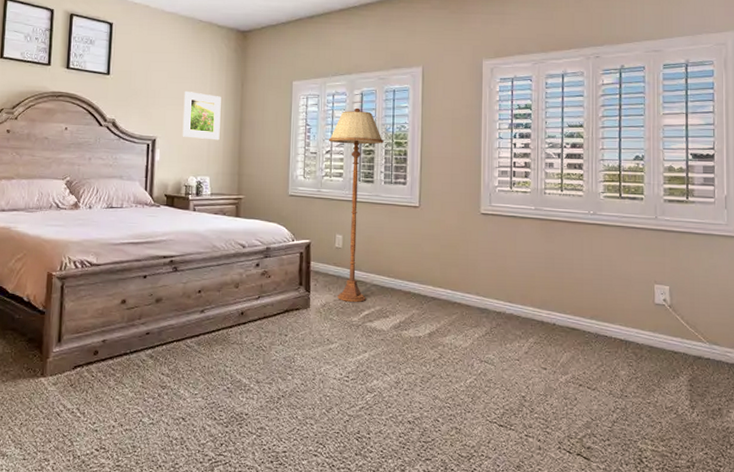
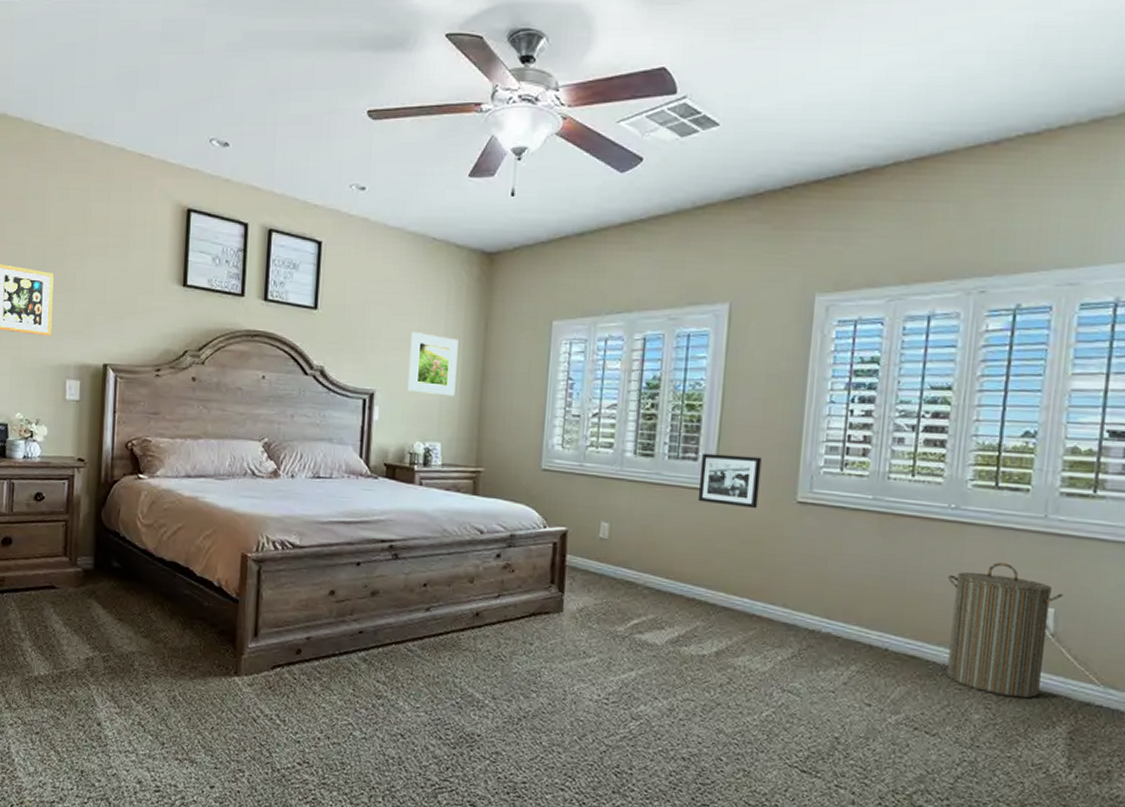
floor lamp: present [328,107,384,302] -> none [596,357,671,608]
picture frame: none [408,179,453,220] -> present [697,453,762,509]
laundry hamper: none [593,253,674,356] -> present [947,562,1063,698]

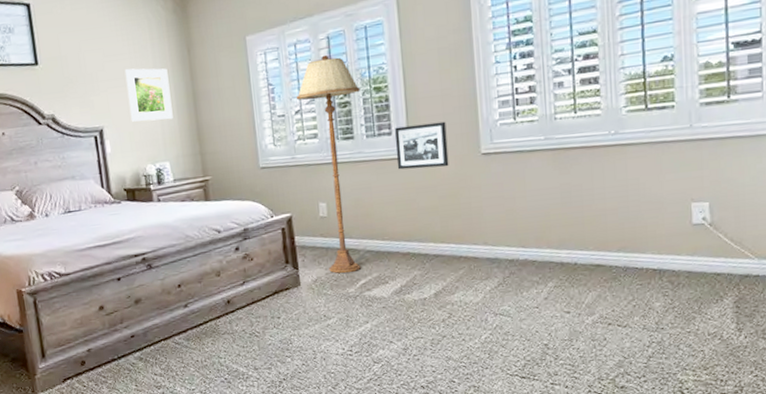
floor lamp: none [596,357,671,608] -> present [296,54,361,273]
laundry hamper: present [947,562,1063,698] -> none [617,172,714,283]

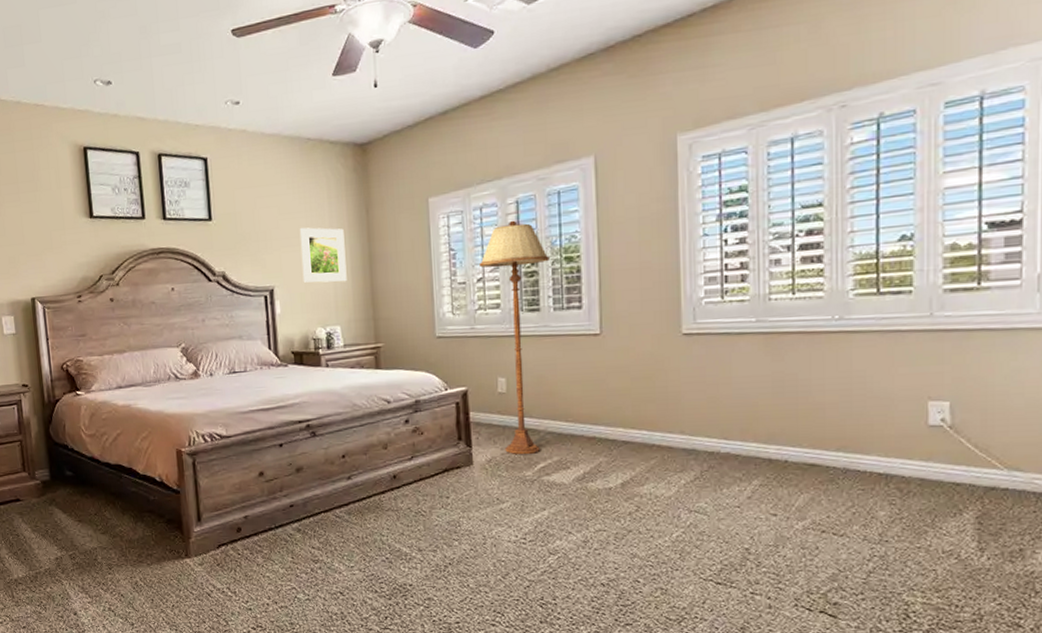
picture frame: present [395,121,449,170] -> none [585,297,645,347]

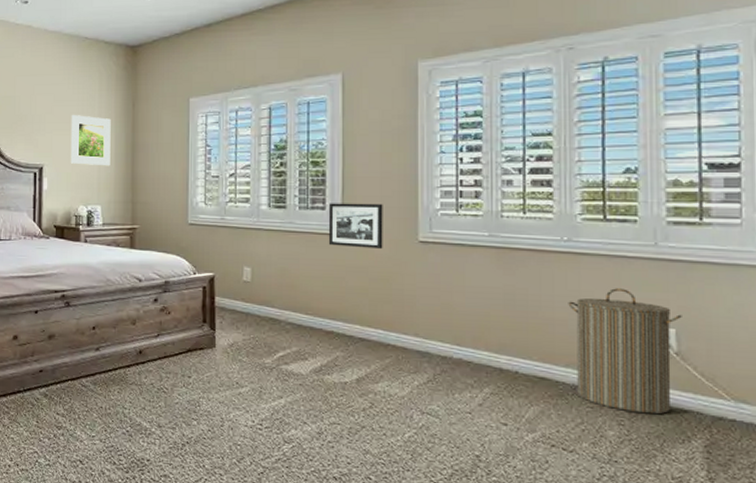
floor lamp: present [478,220,549,454] -> none [231,124,297,342]
picture frame: none [585,297,645,347] -> present [328,203,383,250]
laundry hamper: none [839,364,957,491] -> present [568,288,682,415]

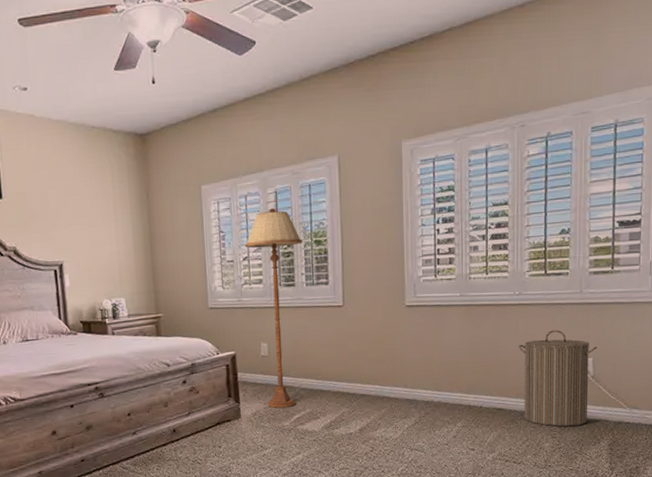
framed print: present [70,115,111,166] -> none [86,208,130,259]
floor lamp: none [231,124,297,342] -> present [244,207,302,408]
picture frame: present [328,203,383,250] -> none [331,275,377,317]

